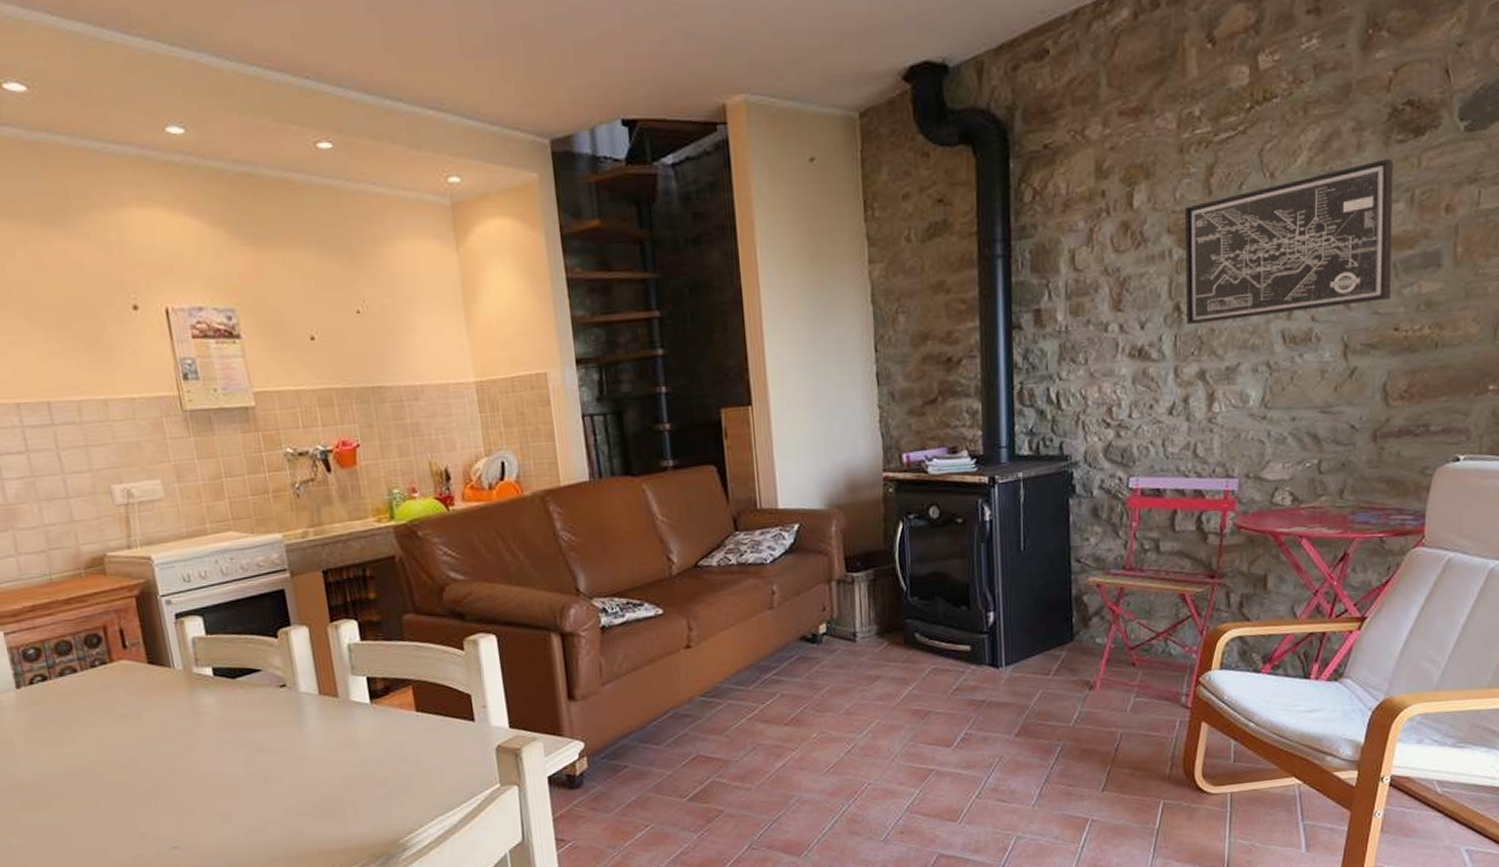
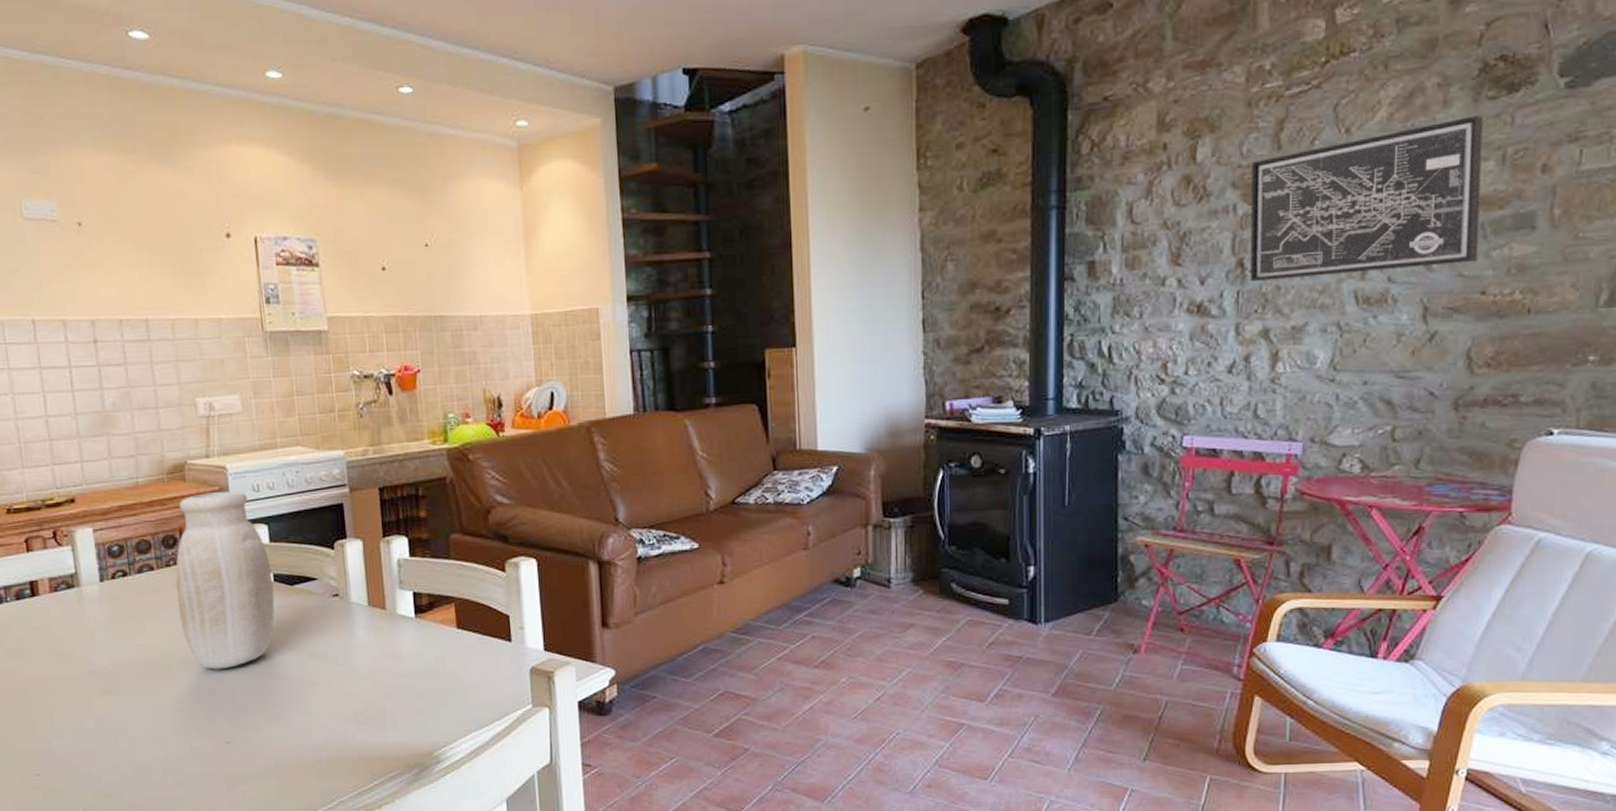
vase: none [101,582,217,773] -> present [175,490,275,670]

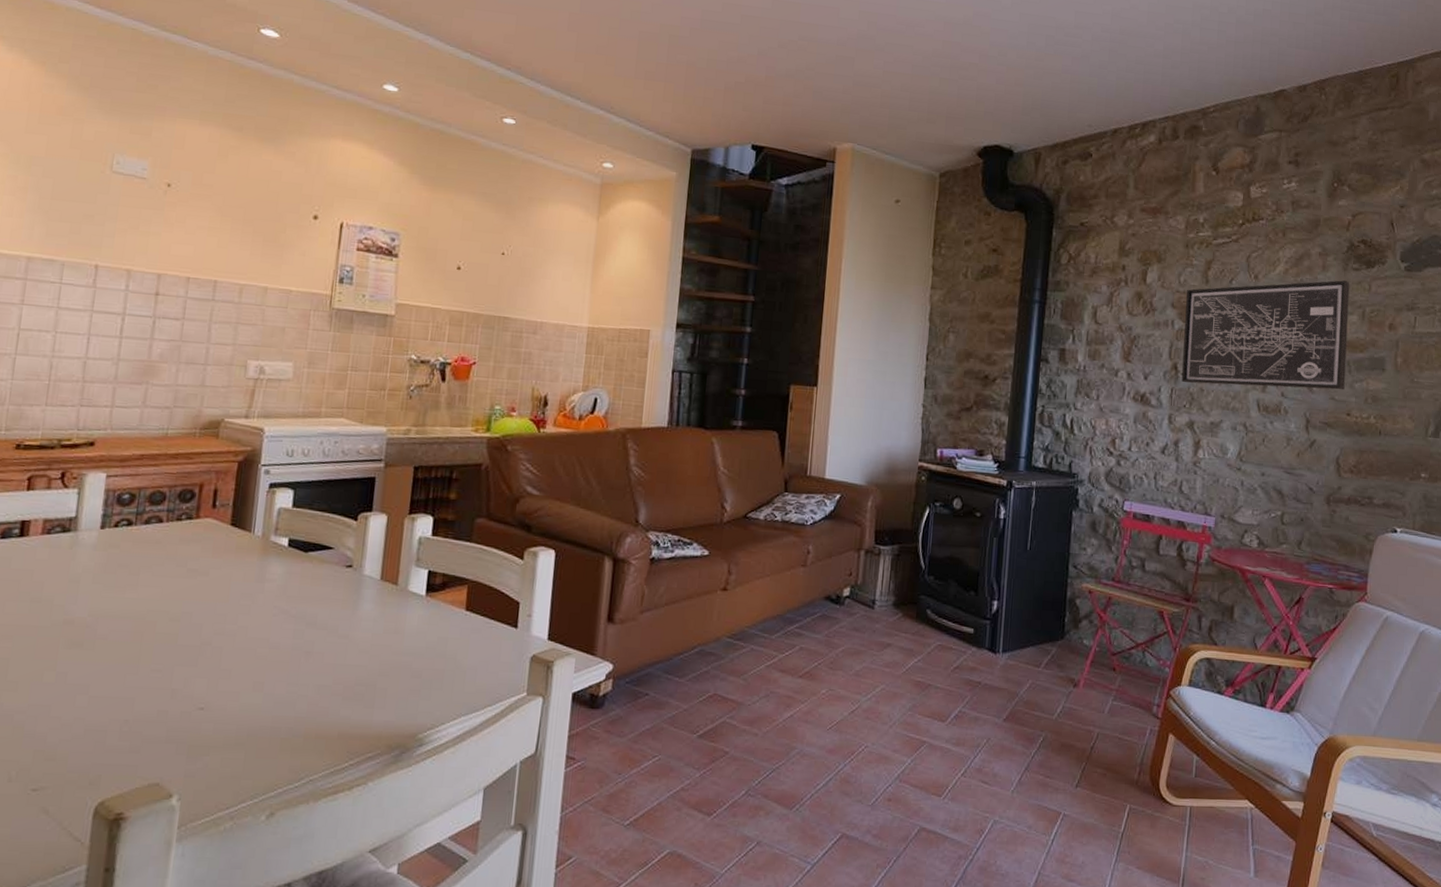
vase: present [175,490,275,670] -> none [178,452,289,631]

